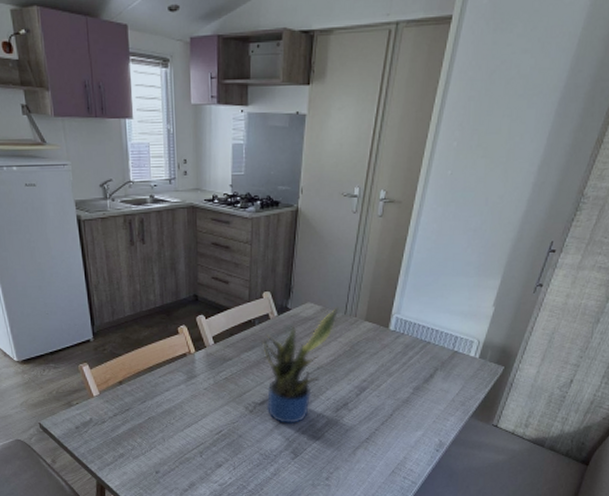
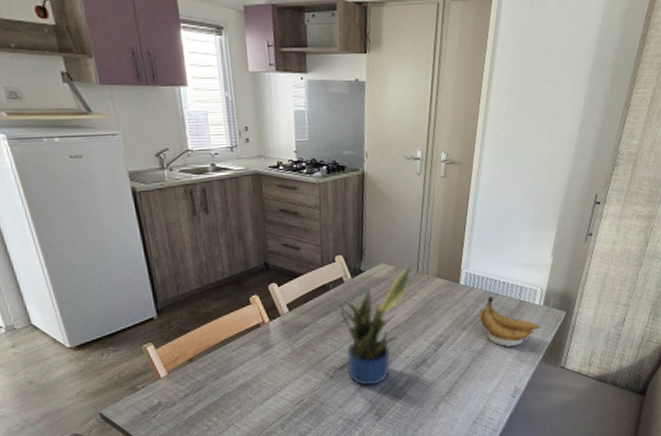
banana: none [406,345,473,398] -> present [479,297,540,346]

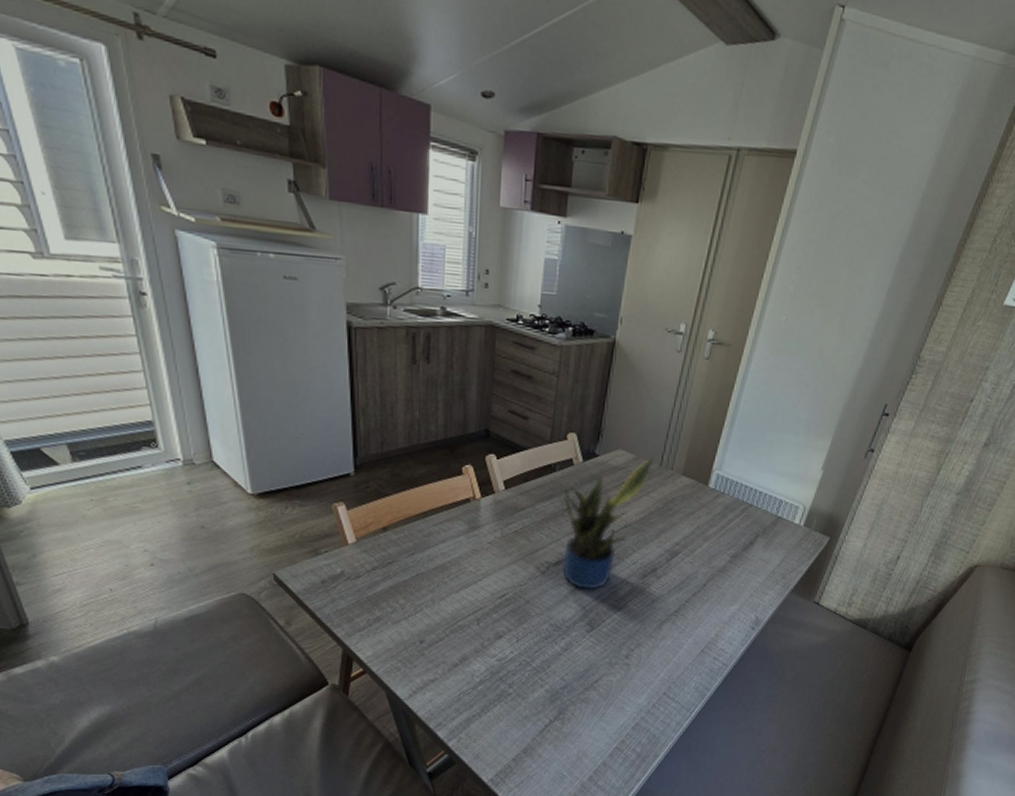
banana: present [479,297,540,346] -> none [725,507,796,569]

